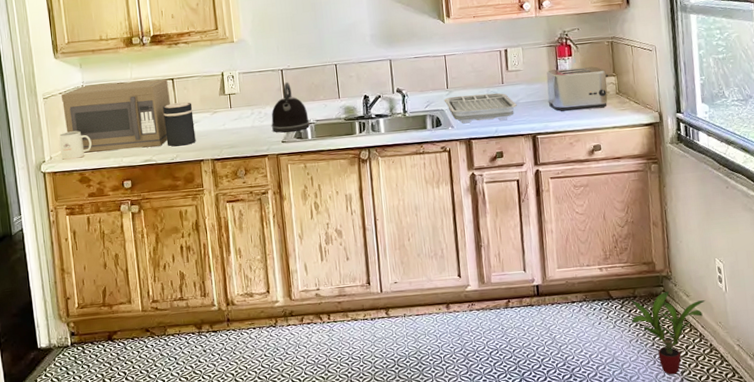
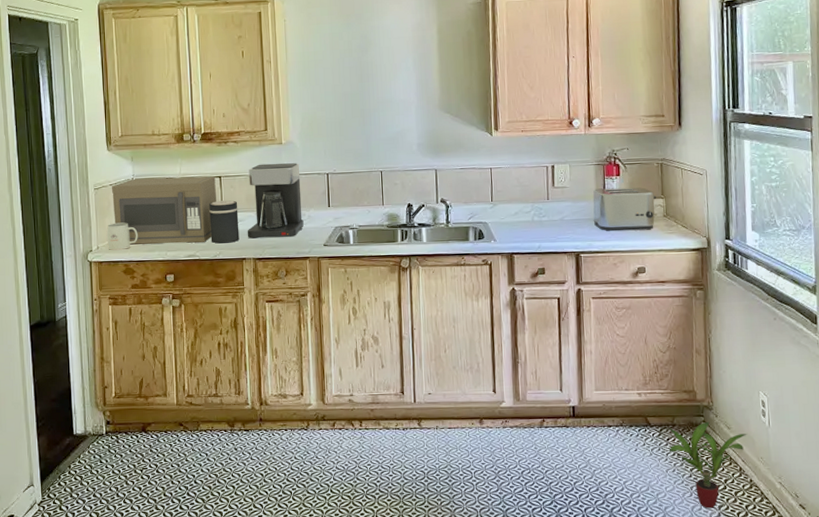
coffee maker: none [201,61,261,140] -> present [247,163,304,239]
kettle: present [271,82,310,133] -> none [314,186,353,236]
dish rack: present [444,92,517,124] -> none [487,208,561,238]

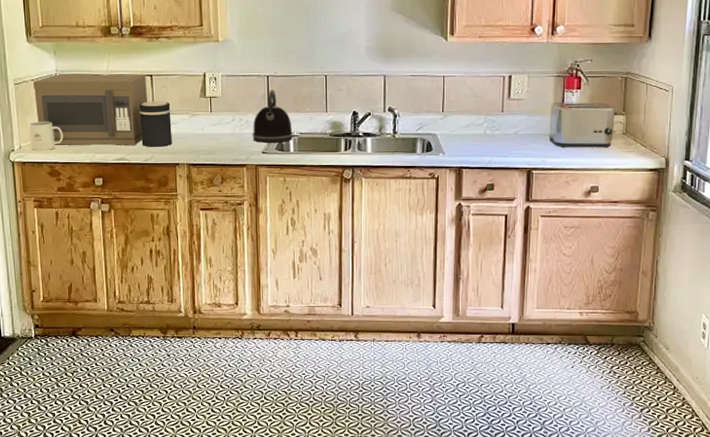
coffee maker: present [247,163,304,239] -> none [180,62,241,144]
kettle: none [314,186,353,236] -> present [252,90,294,143]
potted plant: present [669,421,747,508] -> none [605,341,685,424]

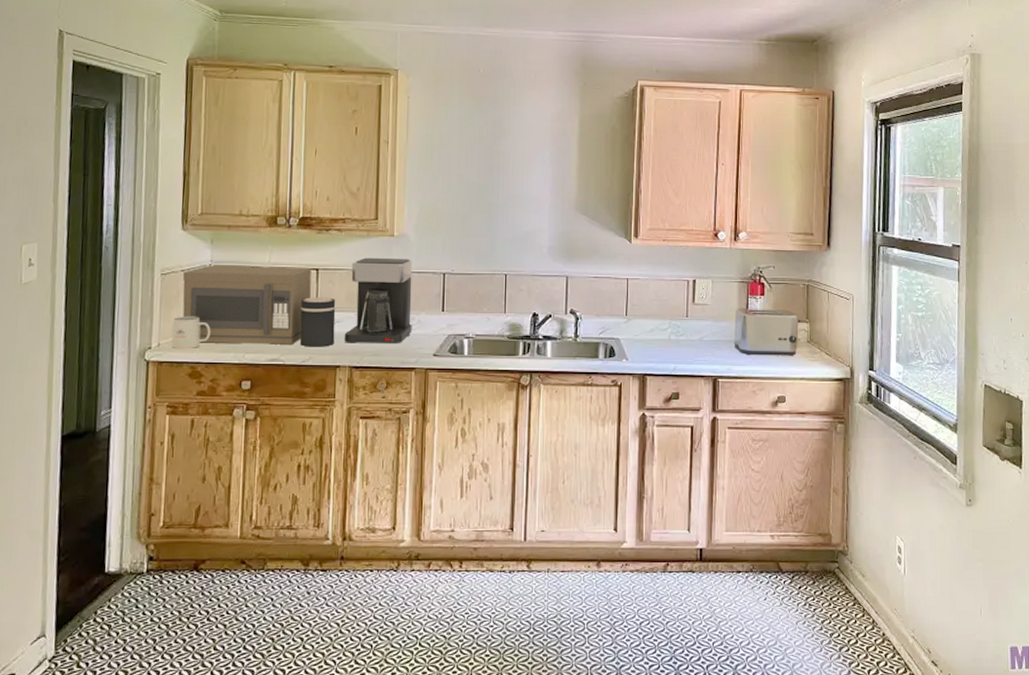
coffee maker: none [180,62,241,144] -> present [344,257,413,345]
kettle: present [252,90,294,143] -> none [423,288,469,345]

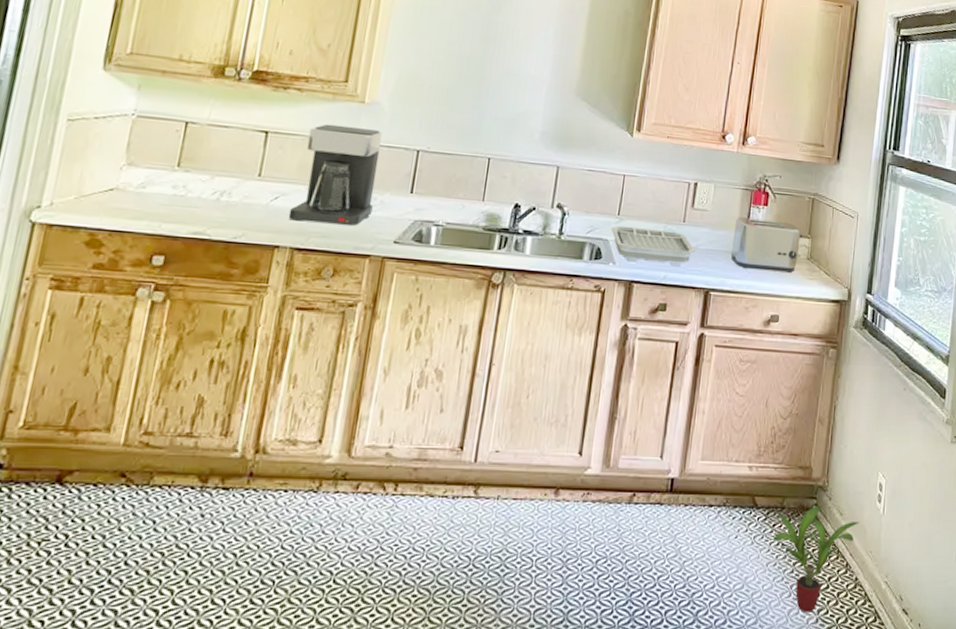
mug: present [171,316,211,350] -> none [68,171,123,213]
microwave: present [182,265,312,344] -> none [88,114,260,217]
cylinder: present [299,297,336,347] -> none [233,163,285,223]
dish rack: none [621,325,700,358] -> present [611,225,695,267]
potted plant: none [800,568,882,665] -> present [772,505,859,613]

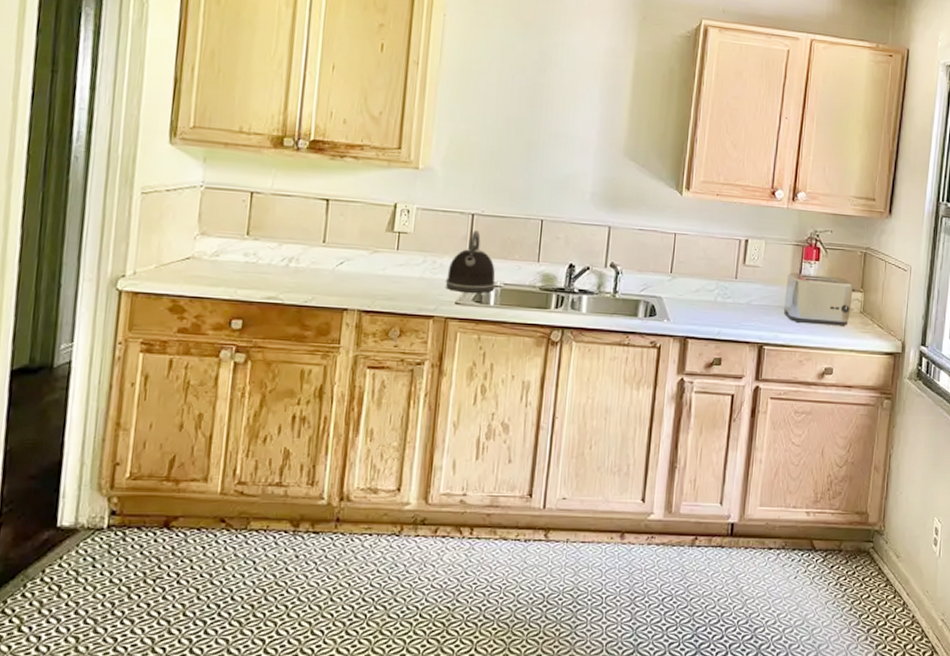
coffee maker: present [288,124,383,227] -> none [354,190,438,289]
kettle: none [385,167,439,232] -> present [445,230,497,293]
dish rack: present [611,225,695,267] -> none [664,283,748,323]
potted plant: present [772,505,859,613] -> none [831,548,916,647]

